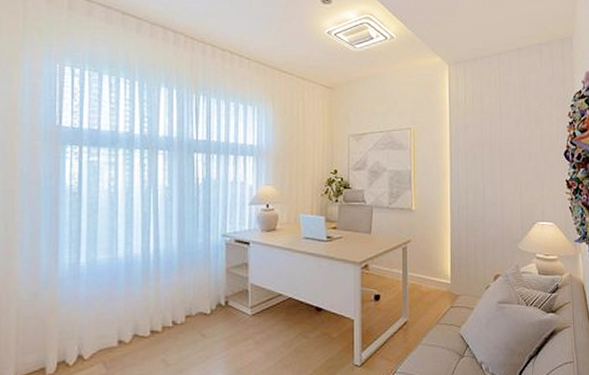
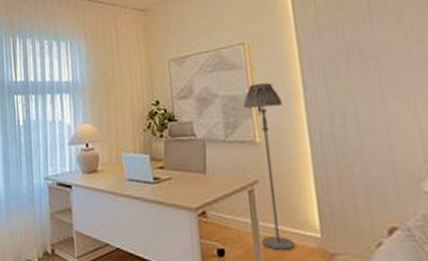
floor lamp: none [405,163,435,294] -> present [243,83,295,250]

